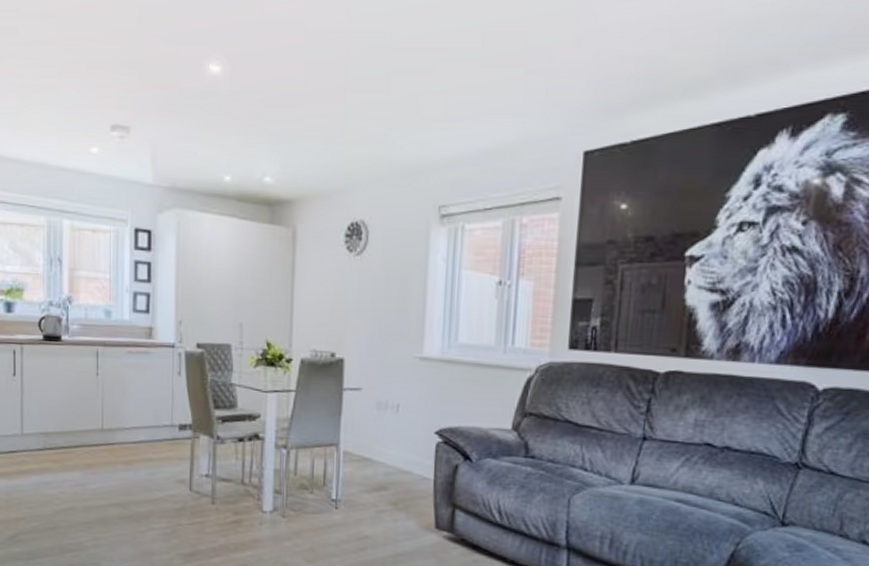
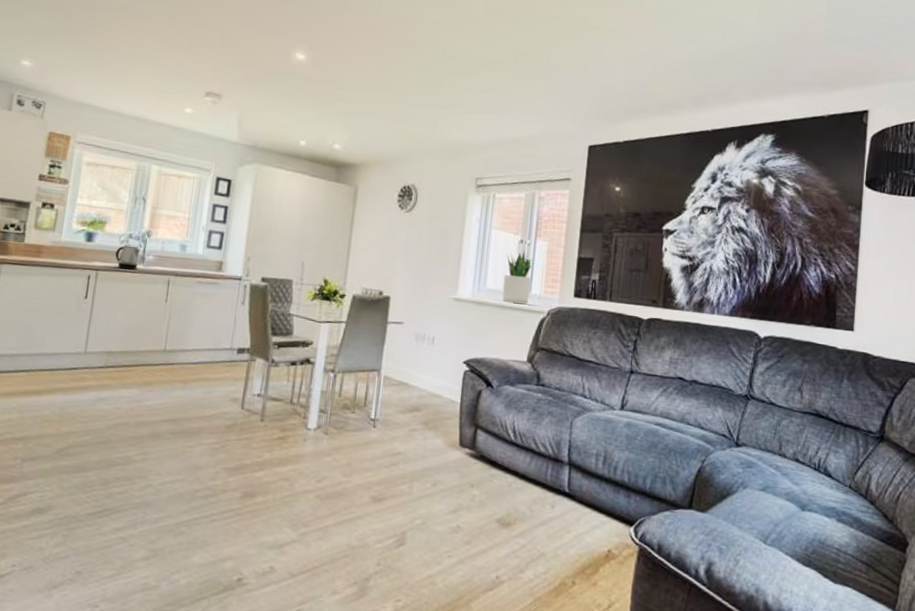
planter: none [478,293,515,361] -> present [502,249,533,305]

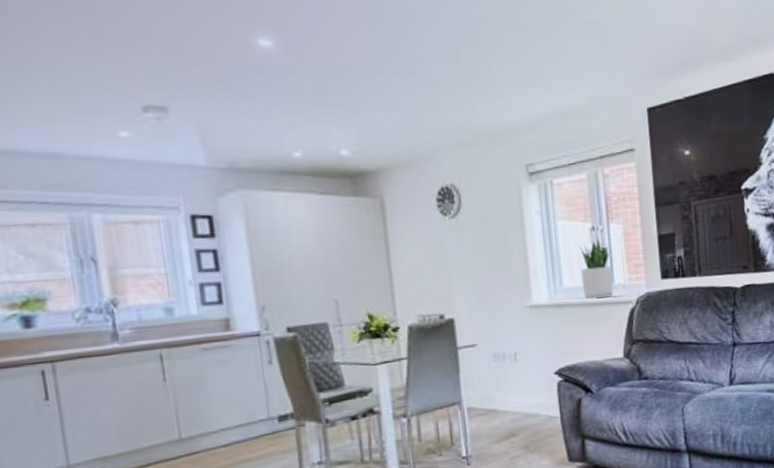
kettle: present [115,244,140,270] -> none [72,321,111,354]

